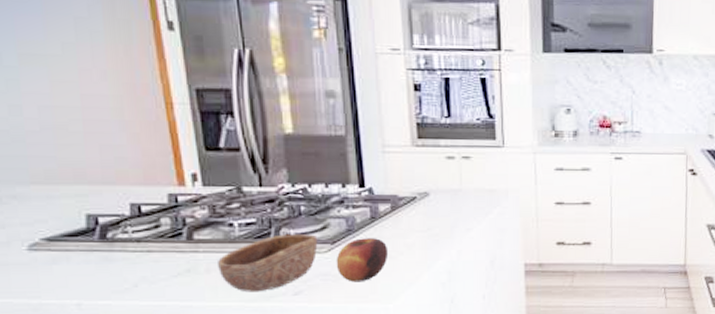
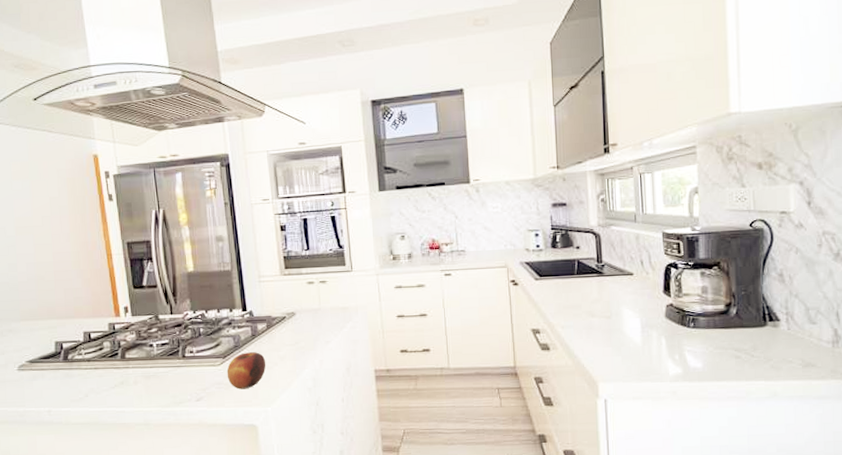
bowl: present [218,234,318,293] -> none [142,351,213,400]

